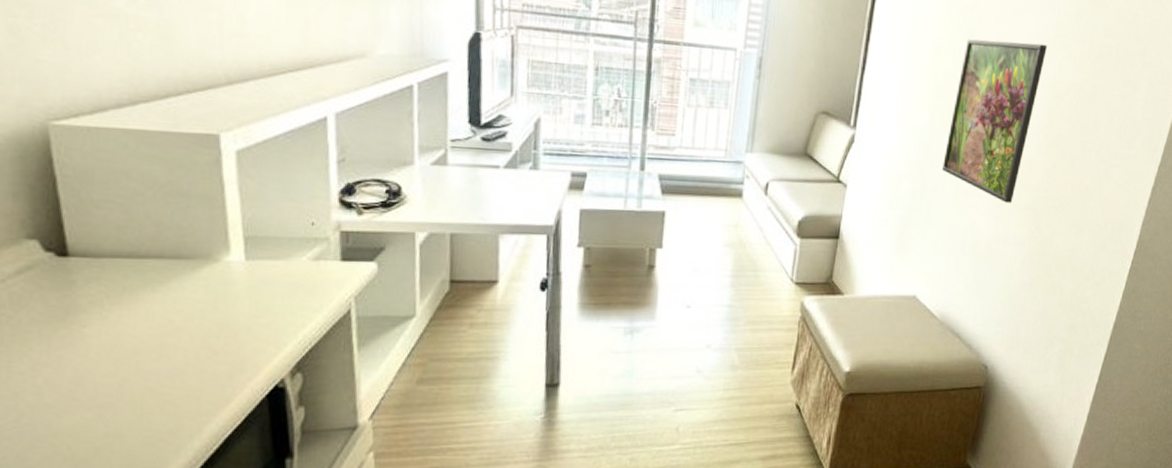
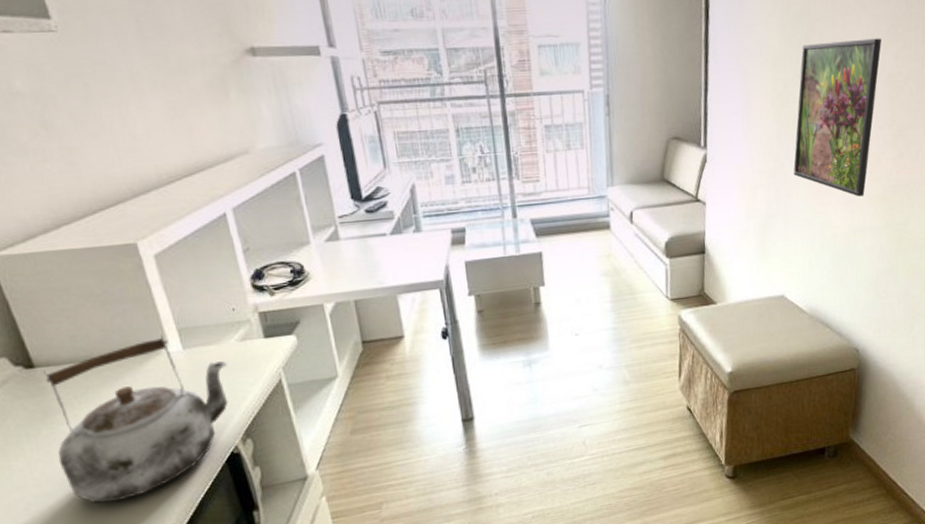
kettle: none [70,239,292,426] -> present [43,334,228,504]

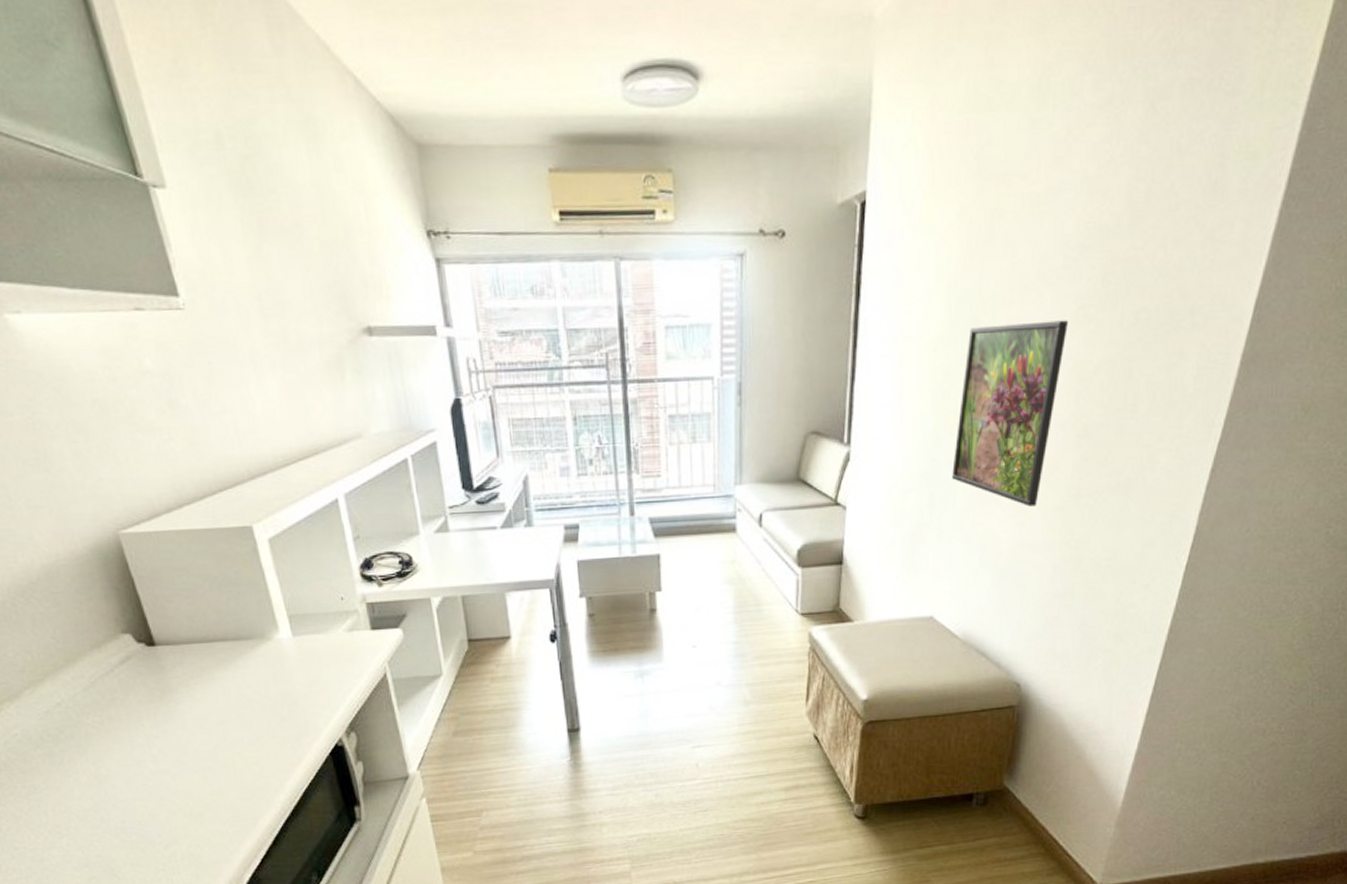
kettle: present [43,334,228,504] -> none [163,619,334,785]

